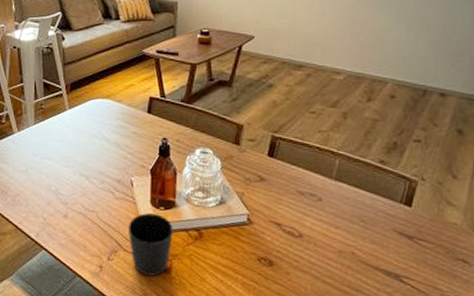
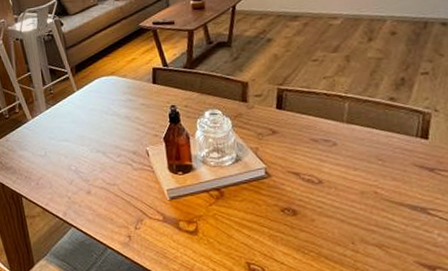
cup: present [127,213,173,276] -> none [149,179,195,239]

